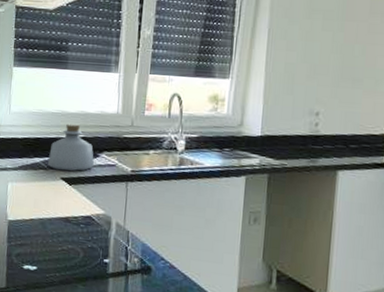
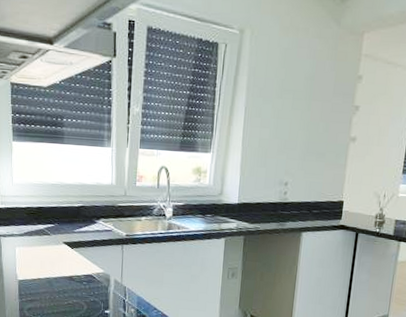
bottle: present [47,123,95,172] -> none [50,194,93,237]

